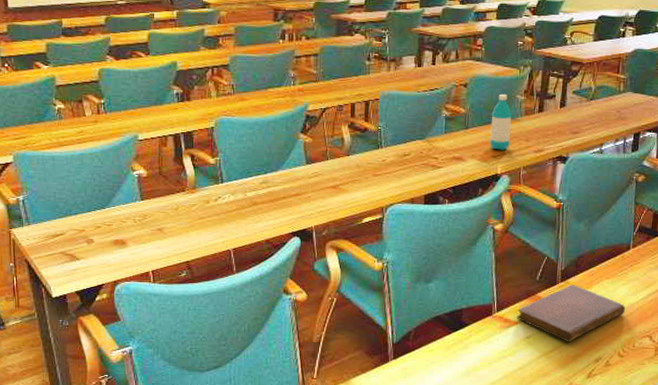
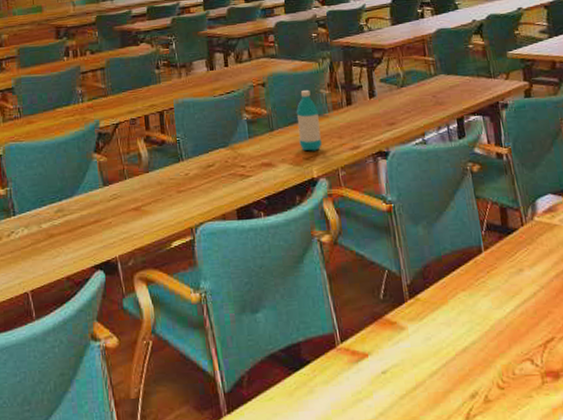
notebook: present [516,285,626,343] -> none [364,301,494,376]

